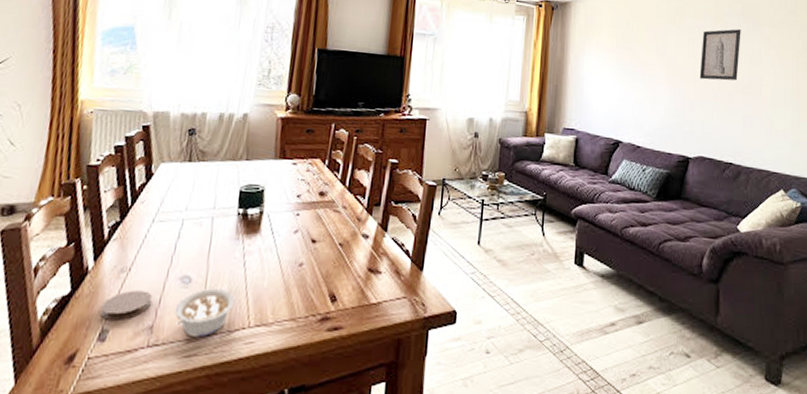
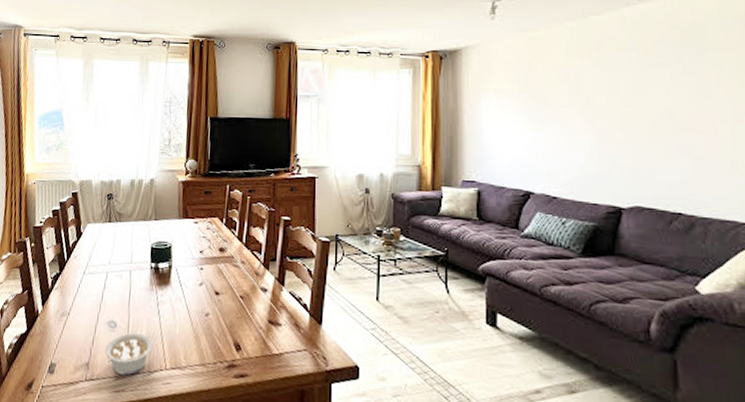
coaster: present [100,290,152,320] -> none [48,331,87,357]
wall art: present [699,29,741,81] -> none [627,59,682,120]

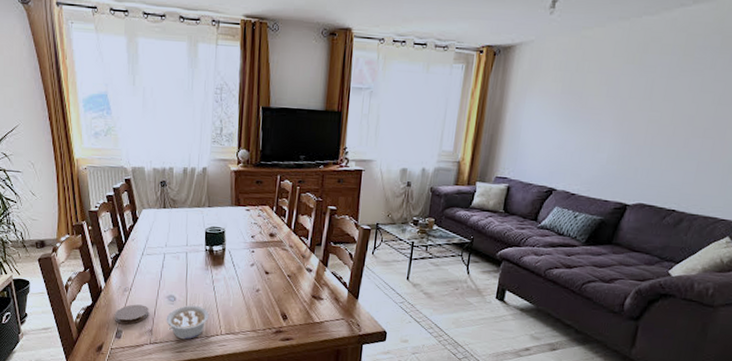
coaster: none [48,331,87,357] -> present [114,304,150,325]

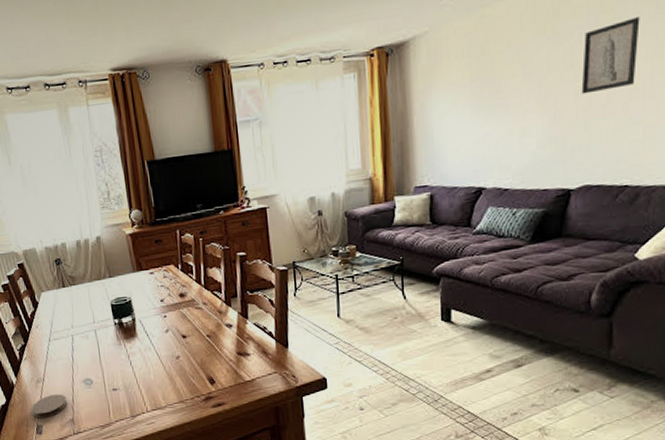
legume: present [166,305,210,340] -> none [86,385,132,424]
wall art: none [653,65,715,124] -> present [581,17,640,95]

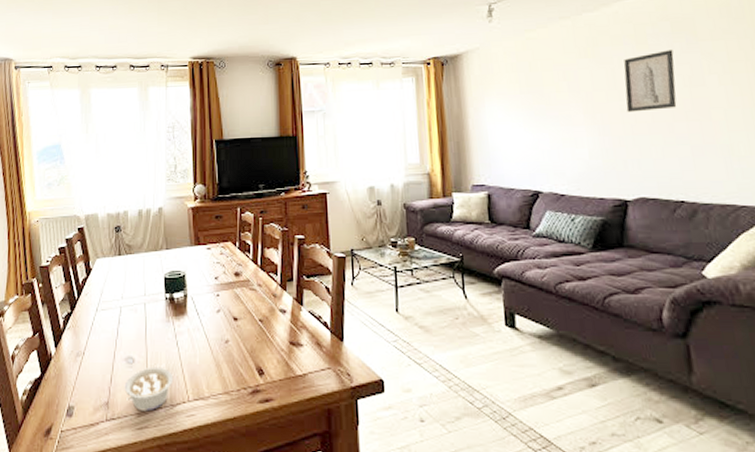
coaster: present [31,394,68,418] -> none [65,371,105,398]
legume: none [86,385,132,424] -> present [124,366,174,412]

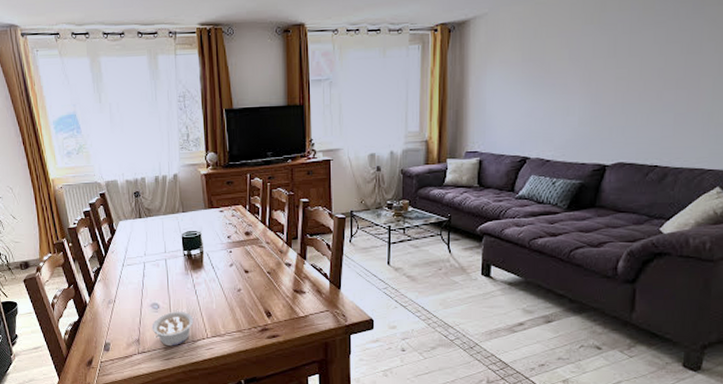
wall art: present [624,50,677,113] -> none [621,16,678,81]

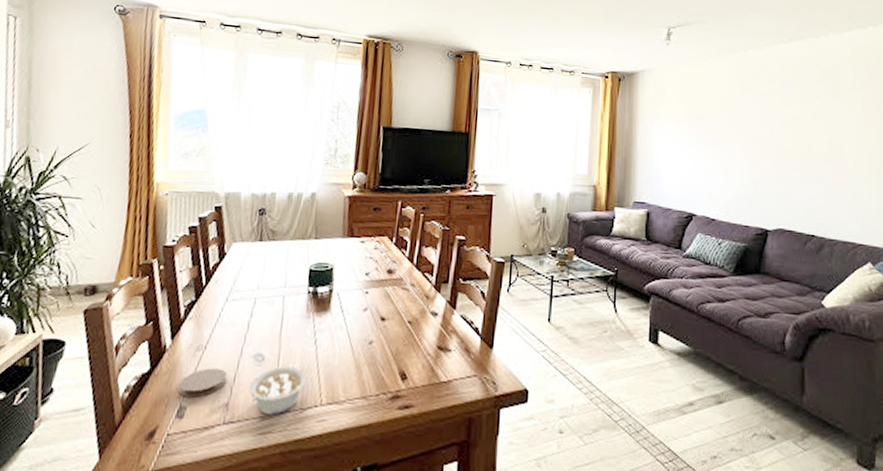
coaster: none [101,315,135,336] -> present [178,368,227,398]

